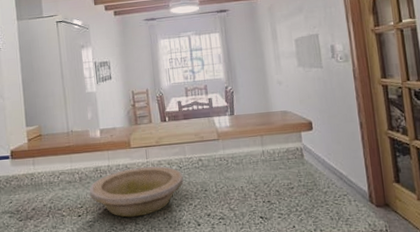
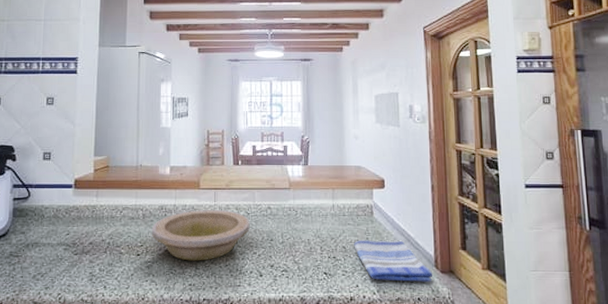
dish towel: none [287,180,369,220] -> present [354,240,433,282]

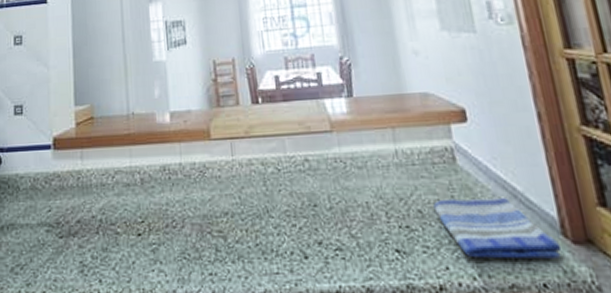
bowl: present [152,209,250,261] -> none [154,166,284,241]

